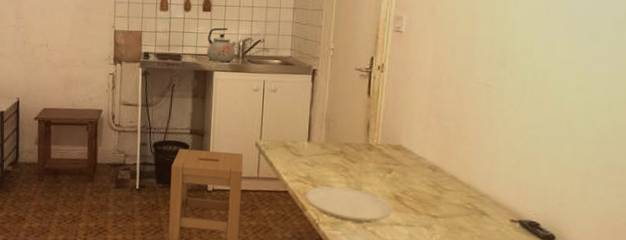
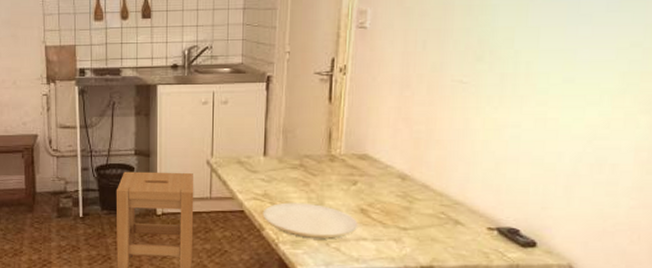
kettle: present [206,27,237,63] -> none [148,35,182,74]

